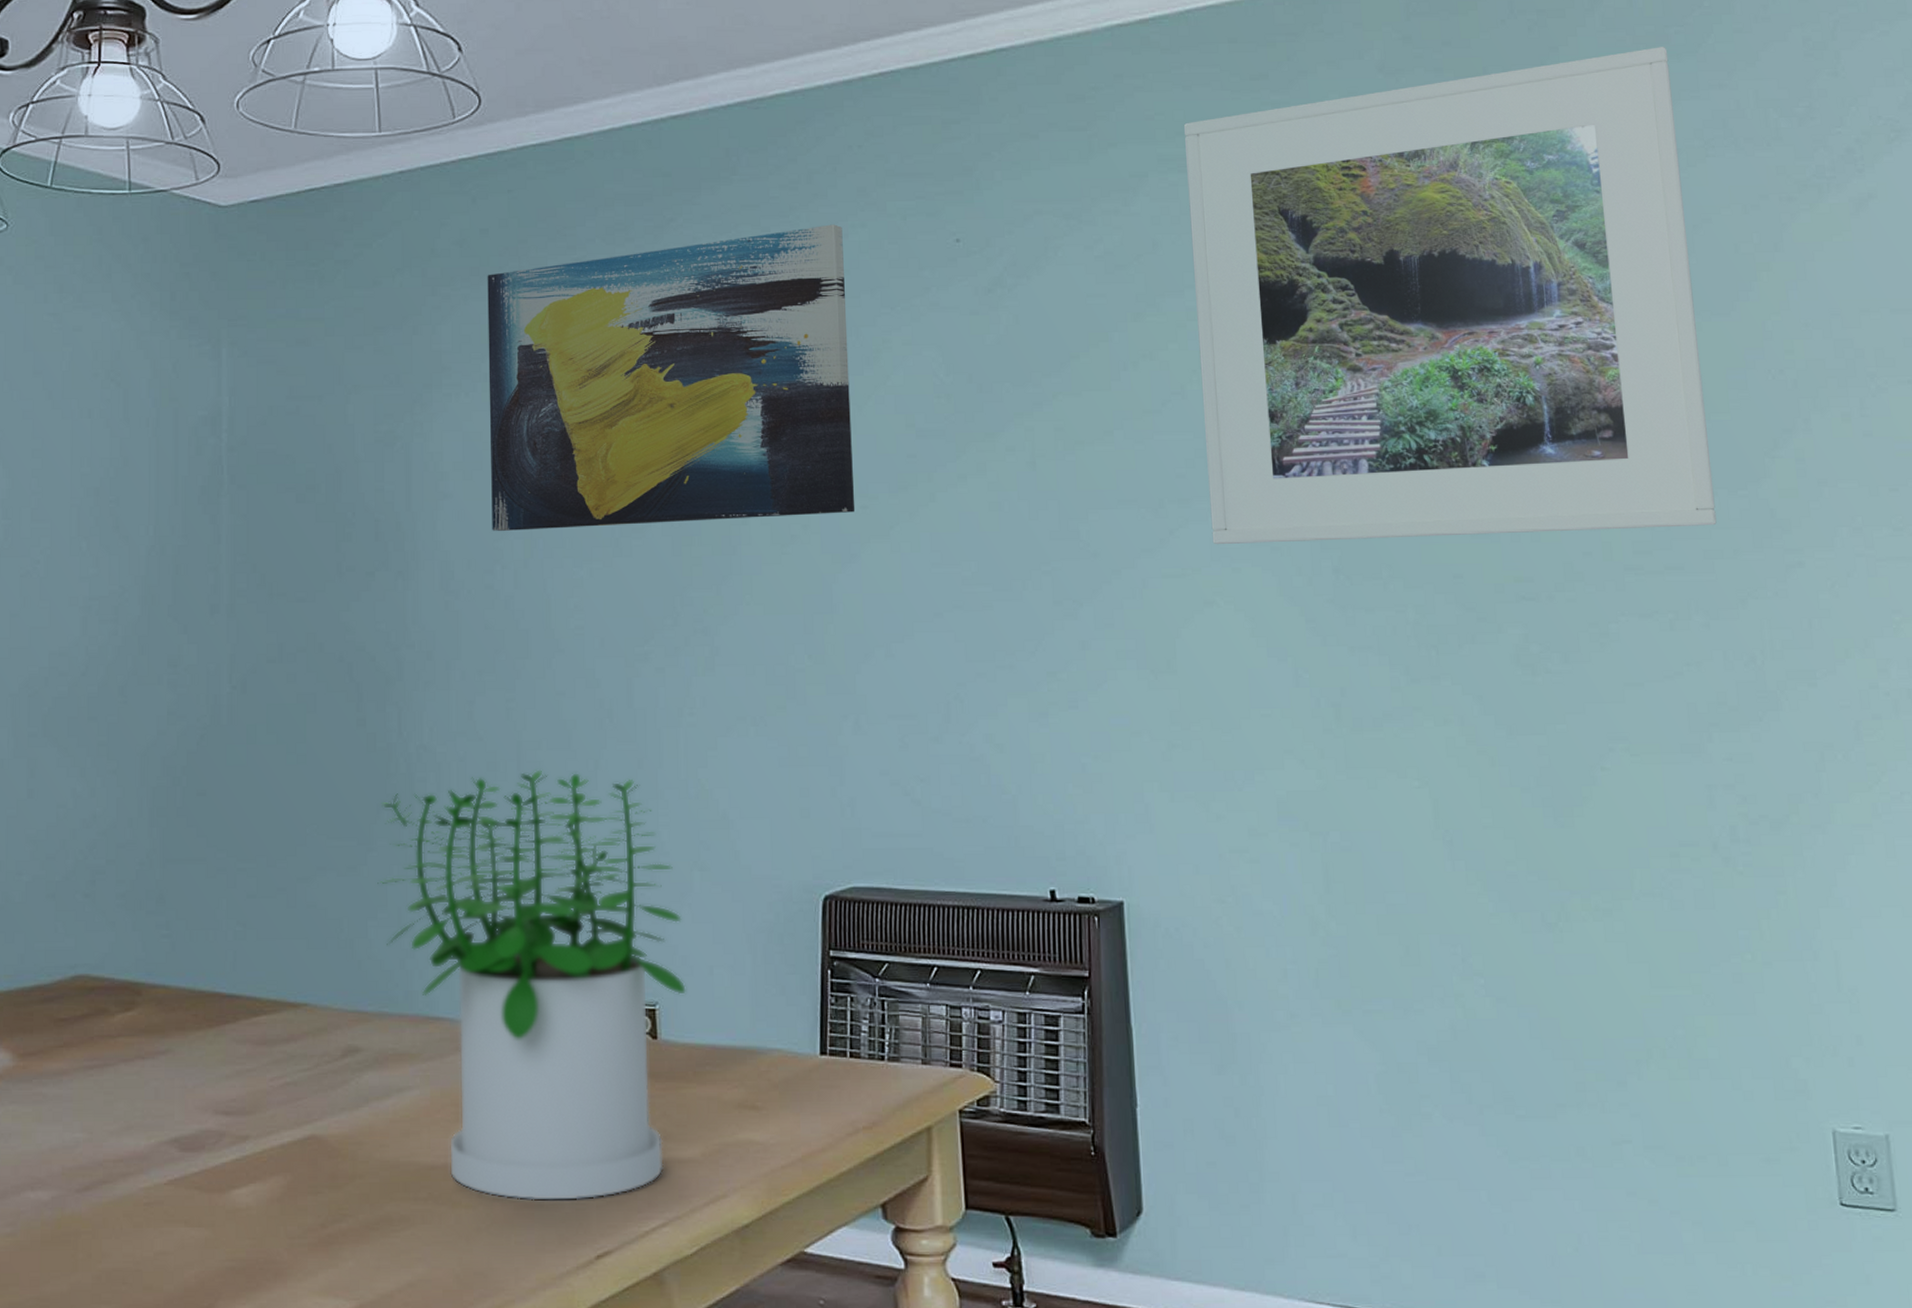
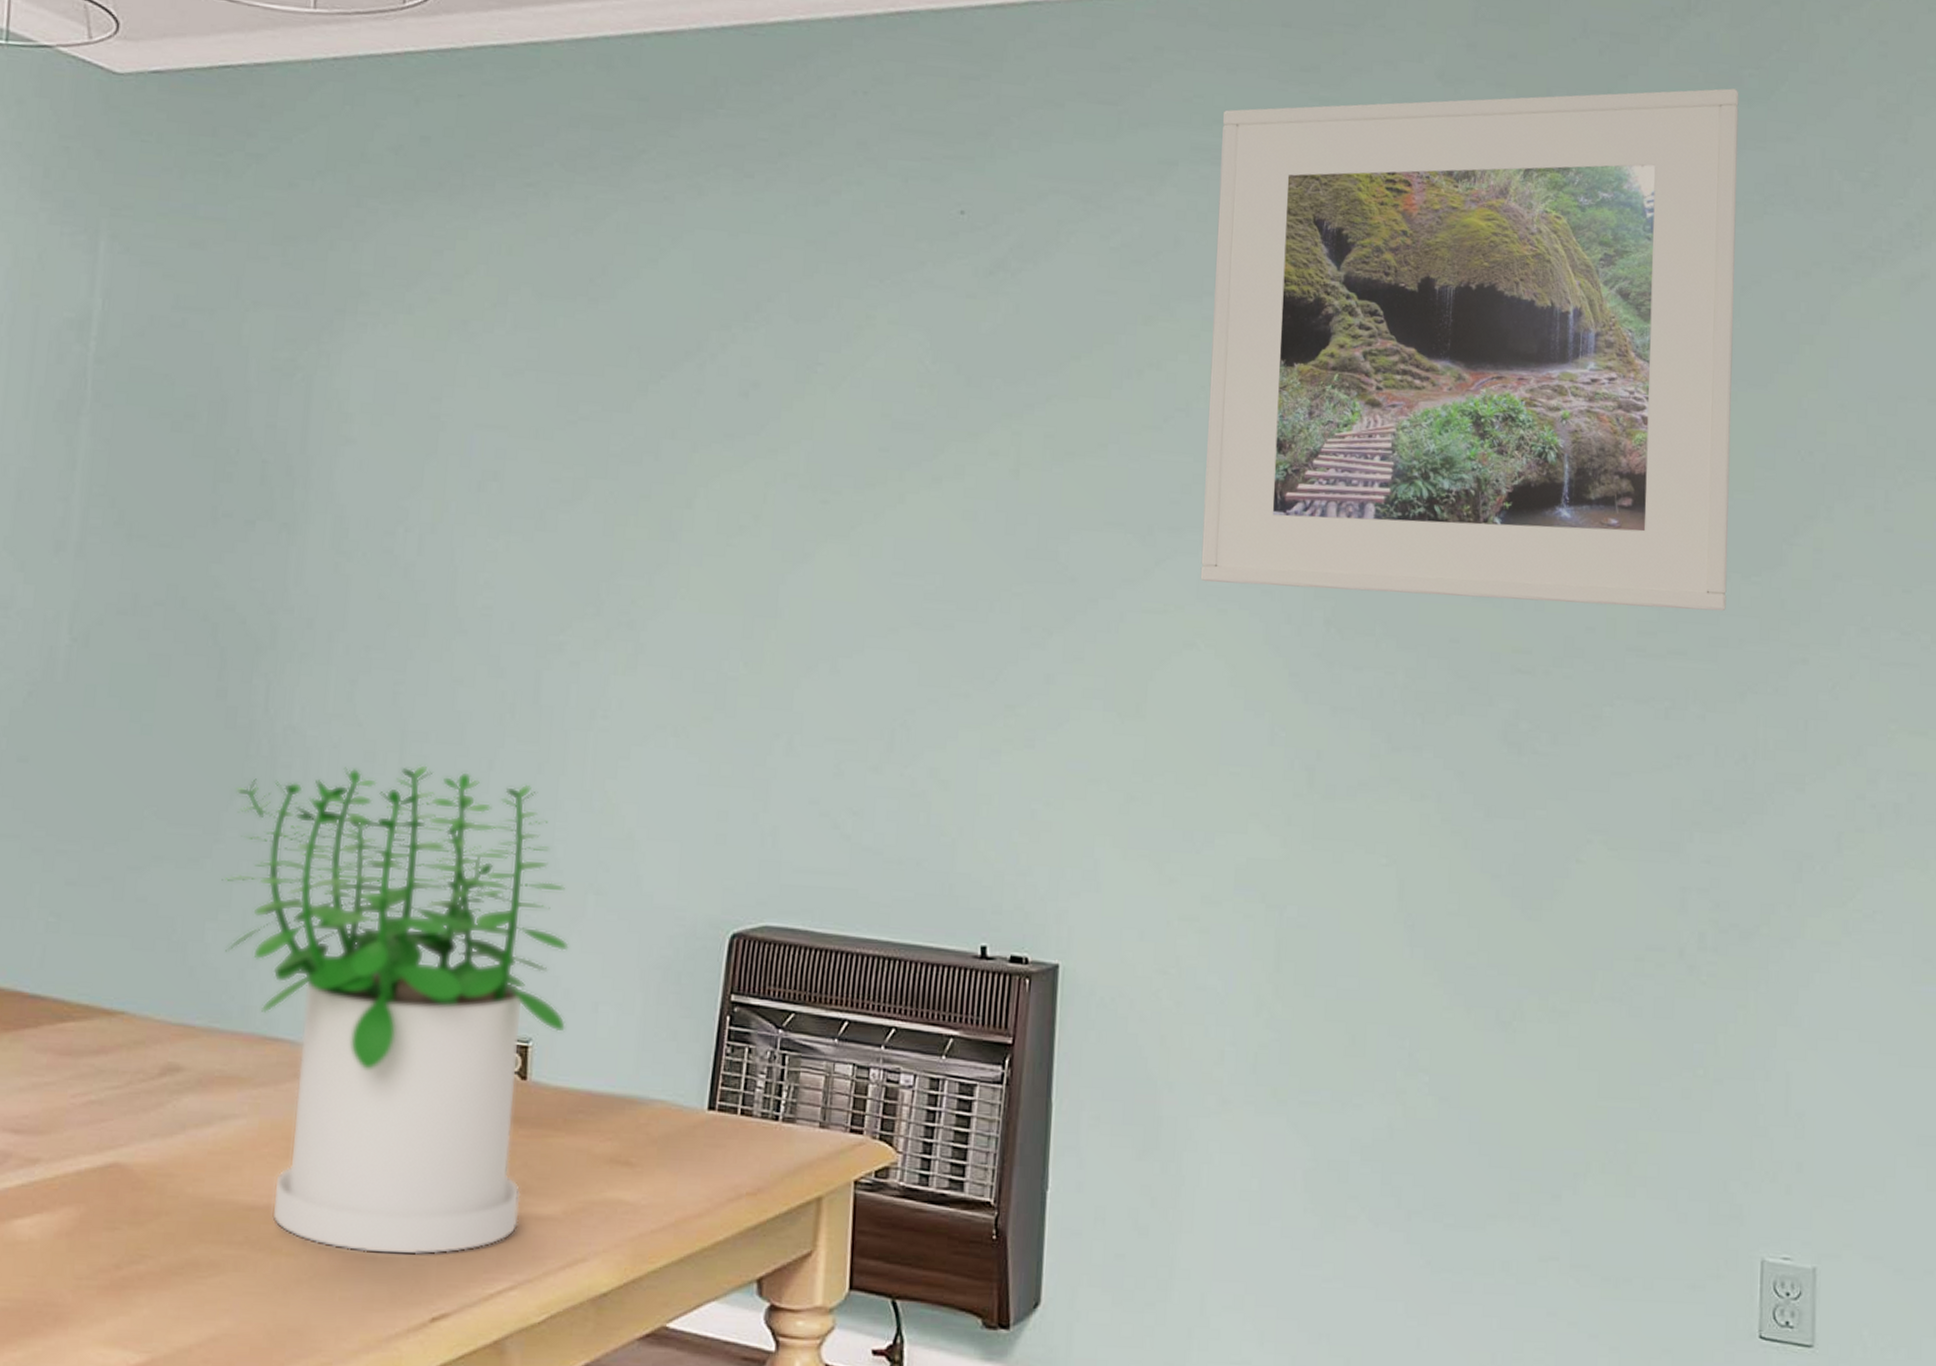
wall art: present [487,224,855,531] -> none [398,177,836,507]

